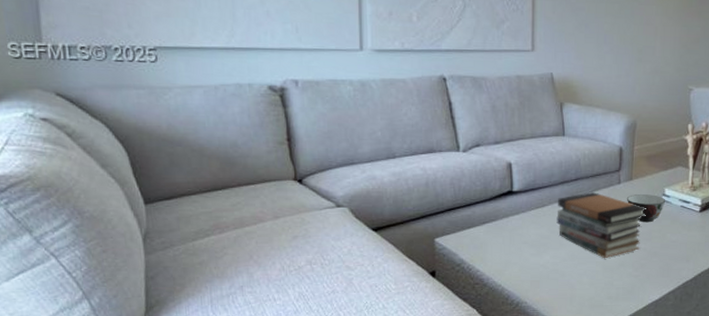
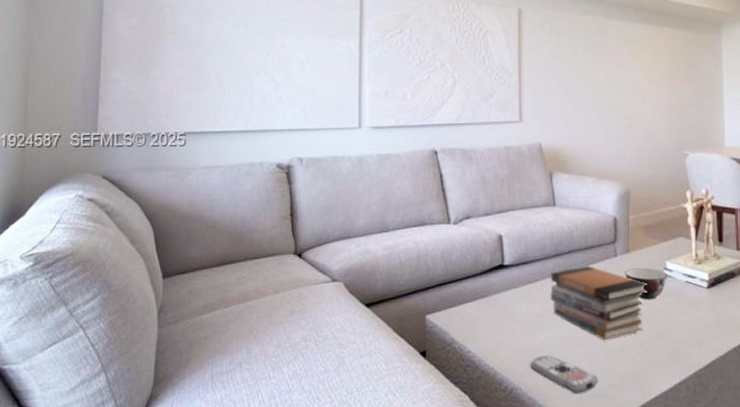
remote control: none [536,272,597,305] -> present [531,355,598,393]

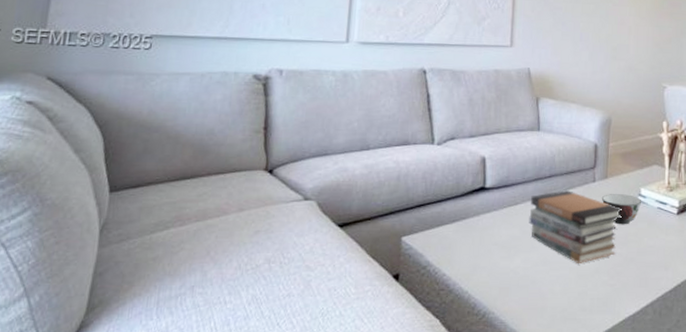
remote control: present [531,355,598,393] -> none [505,278,570,317]

